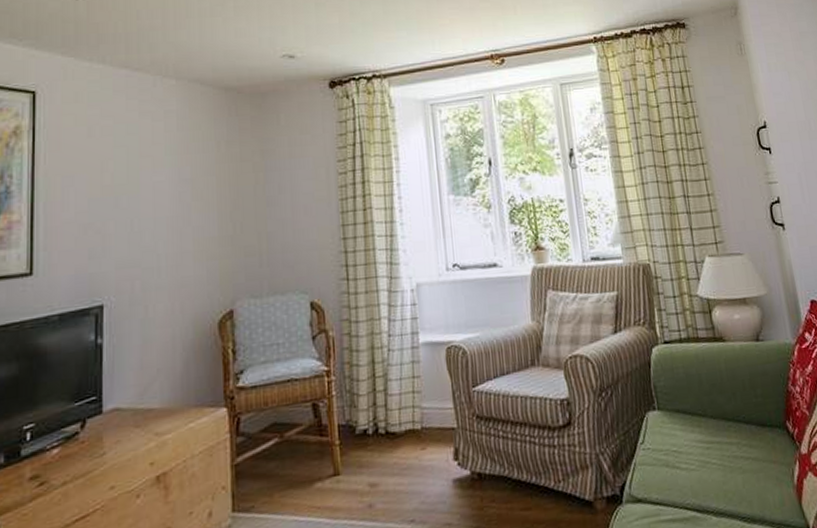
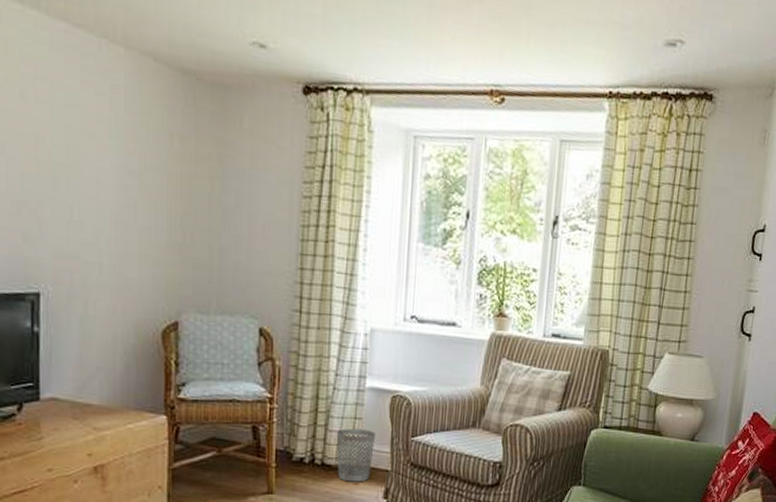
wastebasket: none [396,387,437,448] -> present [336,429,375,482]

